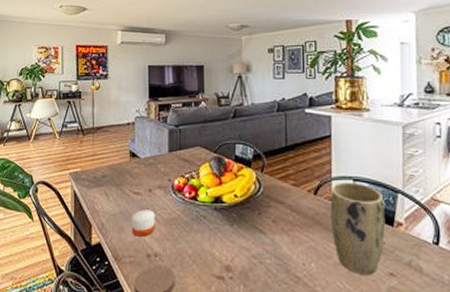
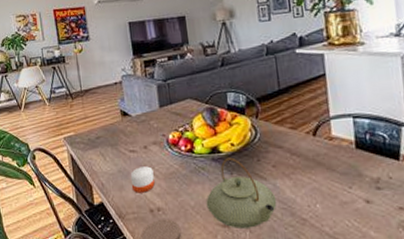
teapot: none [204,208,273,282] -> present [206,157,277,228]
plant pot: present [330,182,386,275] -> none [330,119,392,211]

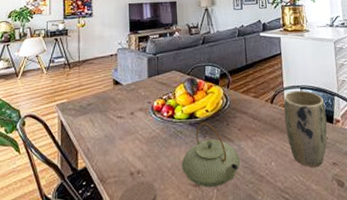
candle: present [130,166,155,193] -> none [115,131,137,157]
plant pot: none [330,119,392,211] -> present [283,90,328,167]

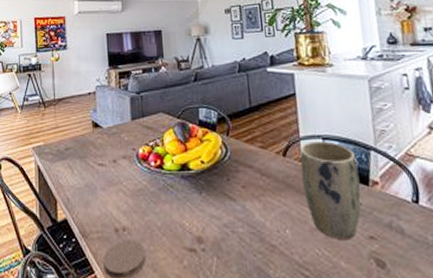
teapot: present [181,122,241,188] -> none [173,175,246,253]

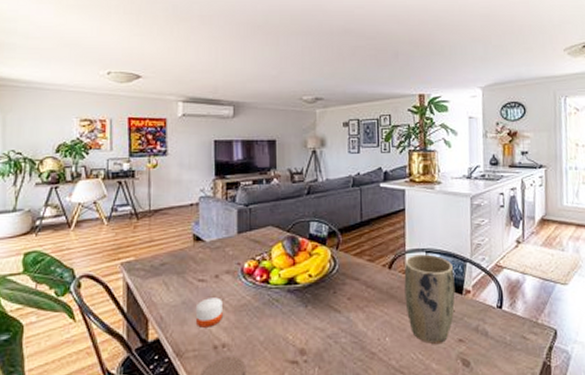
candle: none [97,181,122,210] -> present [195,297,222,328]

